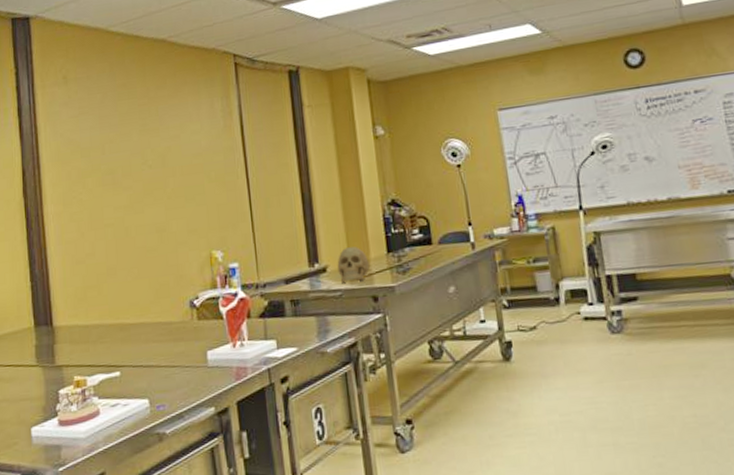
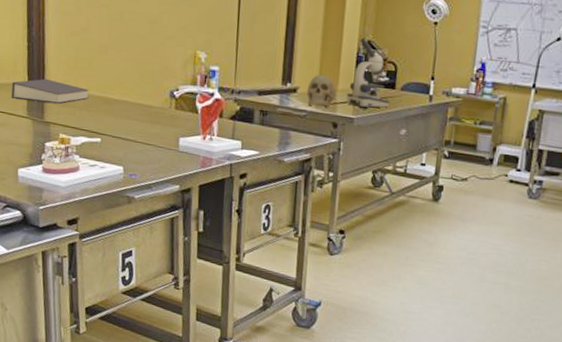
book: none [17,317,102,347] -> present [12,78,89,104]
microscope: none [381,197,430,273] -> present [346,37,390,108]

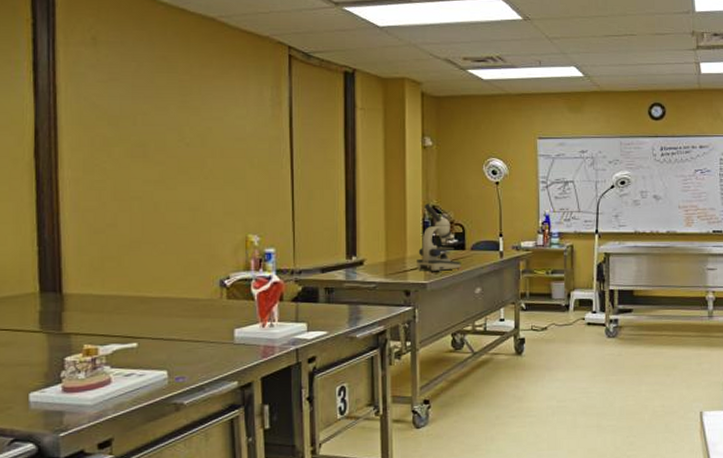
book: present [12,78,89,104] -> none [18,284,120,312]
skull: present [306,75,336,108] -> none [374,245,405,277]

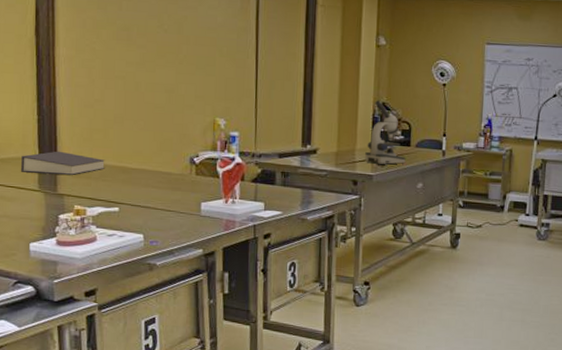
book: none [18,284,120,312] -> present [21,151,105,175]

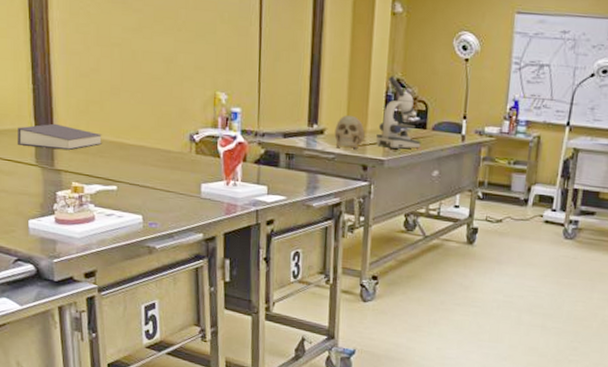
skull: none [326,136,355,167] -> present [334,115,365,150]

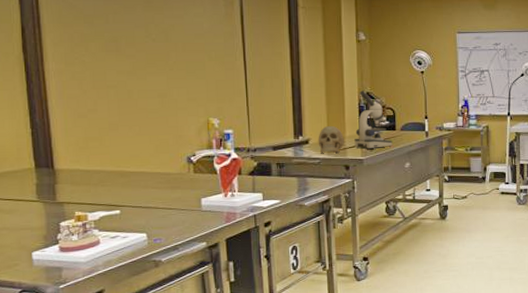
book: present [18,123,102,150] -> none [17,161,103,185]

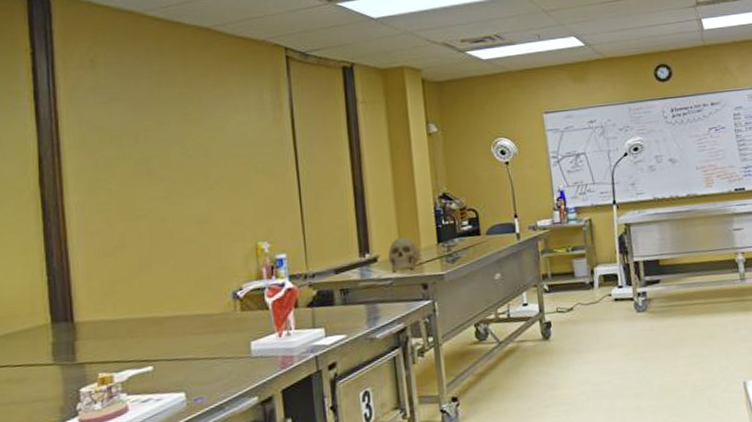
microscope: present [354,90,393,150] -> none [432,191,478,262]

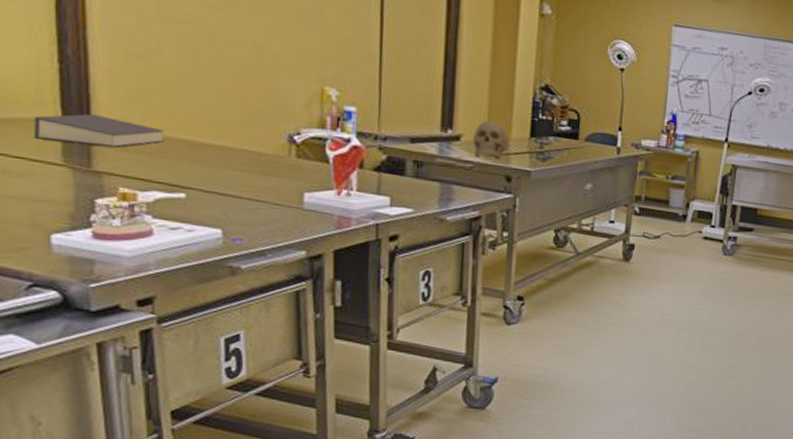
book: none [30,312,132,346] -> present [35,113,164,147]

